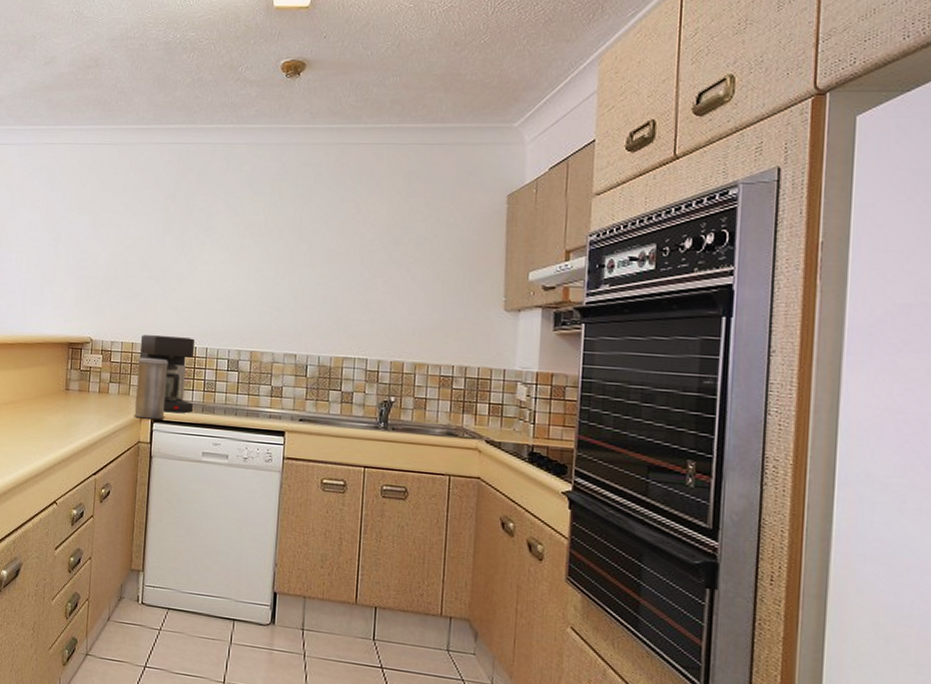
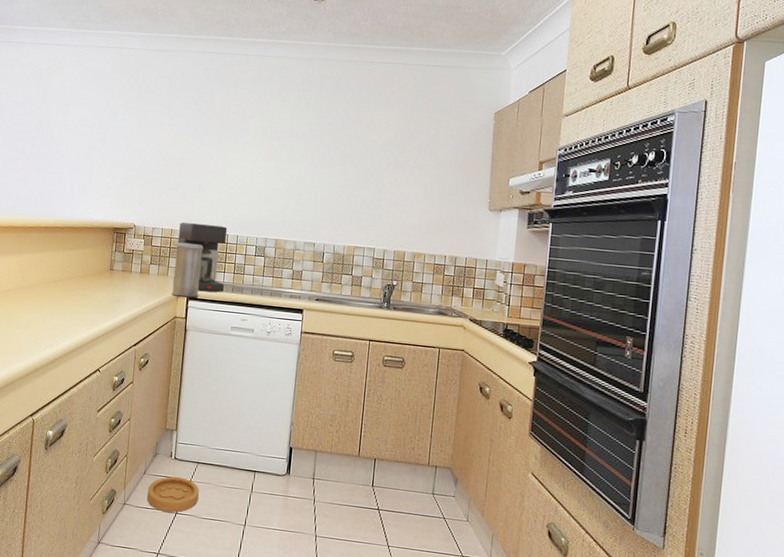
pet bowl: none [111,624,170,666] -> present [146,476,199,513]

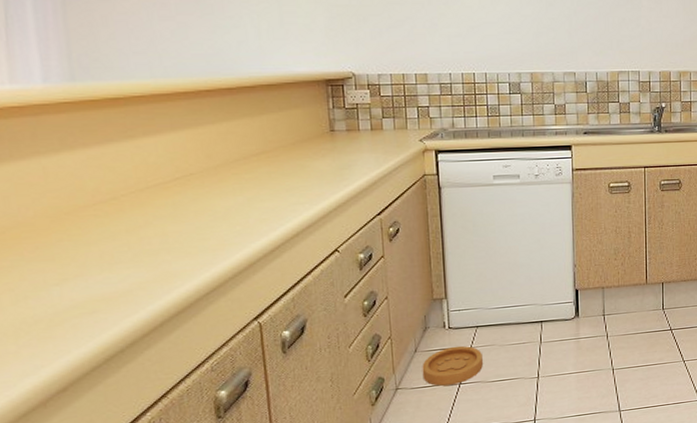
canister: present [171,242,203,298] -> none [412,87,449,151]
coffee maker: present [174,222,228,292] -> none [412,63,478,142]

